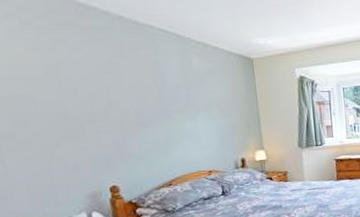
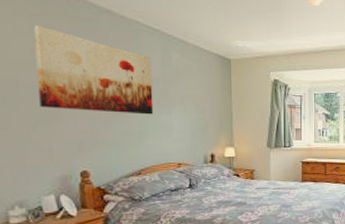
wall art: none [43,38,179,125] -> present [33,25,154,115]

